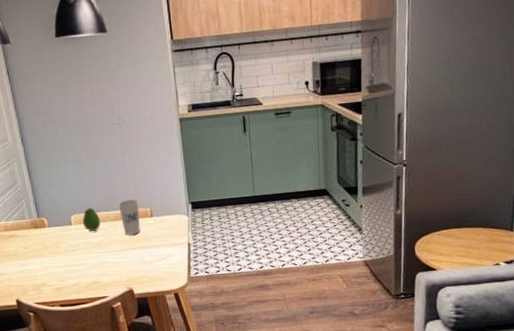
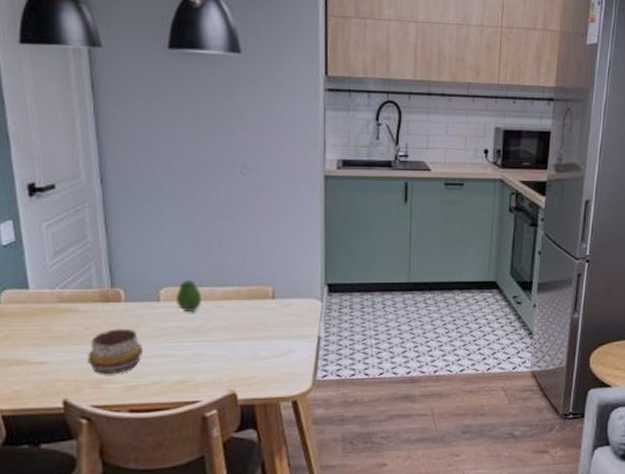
decorative bowl: none [28,246,65,280] -> present [87,328,143,374]
cup: present [118,199,141,235] -> none [230,274,258,320]

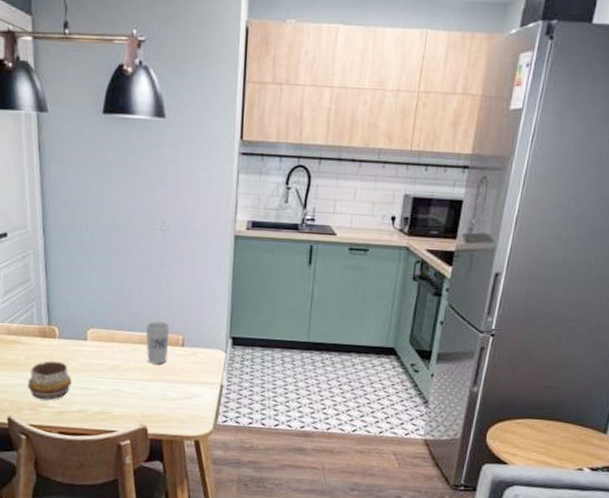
fruit: present [177,280,201,313] -> none [101,323,121,353]
cup: none [230,274,258,320] -> present [146,321,170,364]

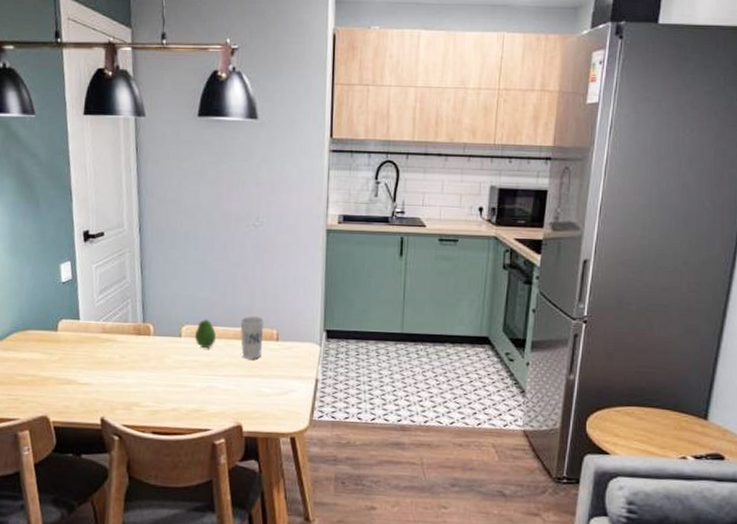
decorative bowl: present [28,361,71,400] -> none [121,359,166,399]
fruit: none [101,323,121,353] -> present [195,319,216,349]

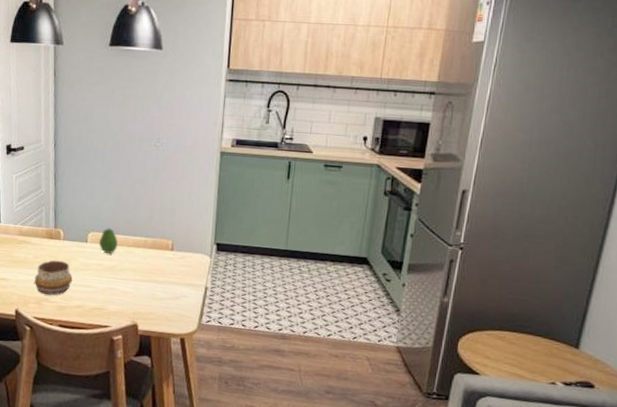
decorative bowl: none [121,359,166,399] -> present [34,260,73,295]
cup: present [240,316,264,359] -> none [139,227,161,266]

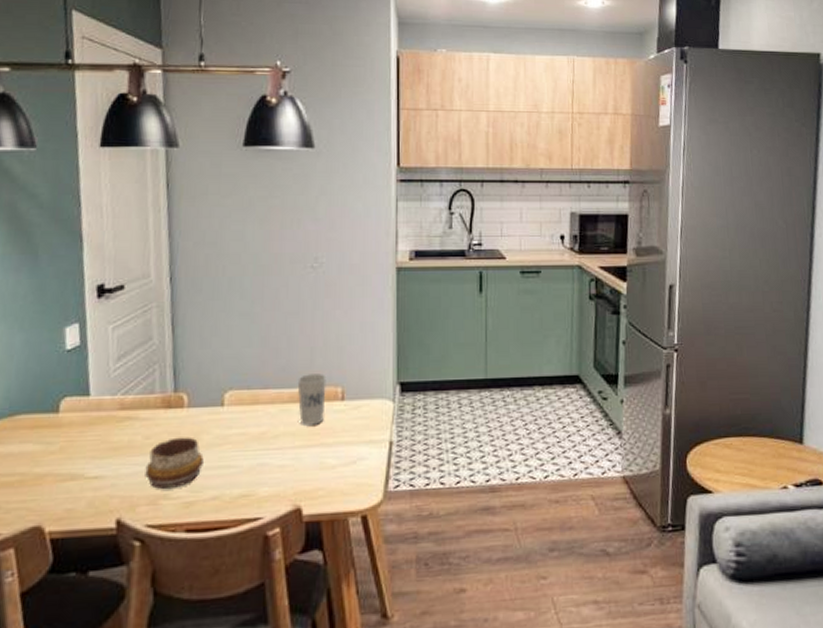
fruit: present [99,228,118,254] -> none [241,382,267,418]
cup: none [139,227,161,266] -> present [297,374,327,425]

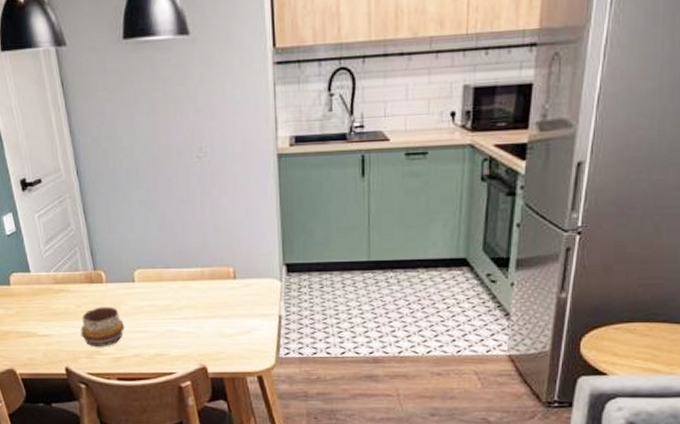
cup: present [297,374,327,425] -> none [193,255,221,300]

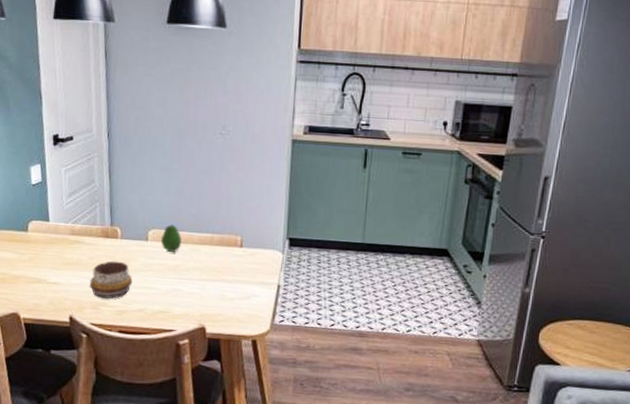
fruit: none [148,262,170,293] -> present [161,224,181,253]

